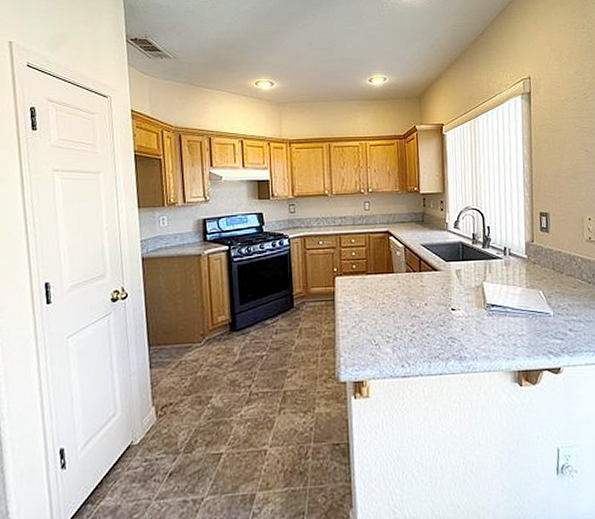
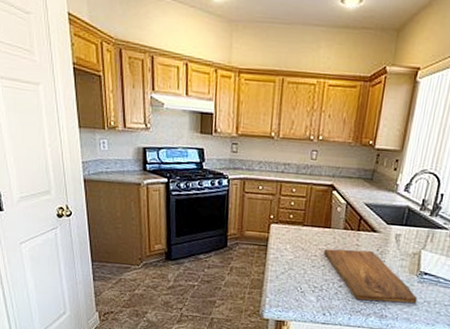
cutting board: none [391,291,492,344] -> present [323,248,417,303]

